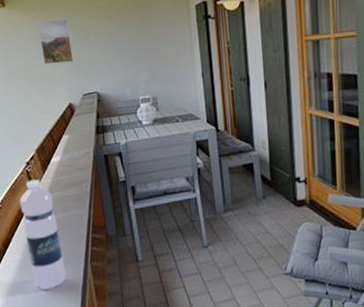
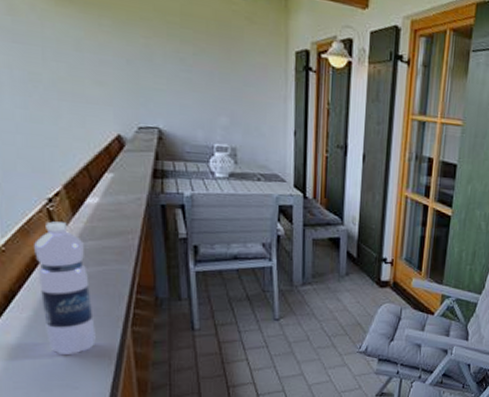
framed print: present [38,20,73,65] -> none [78,20,128,84]

